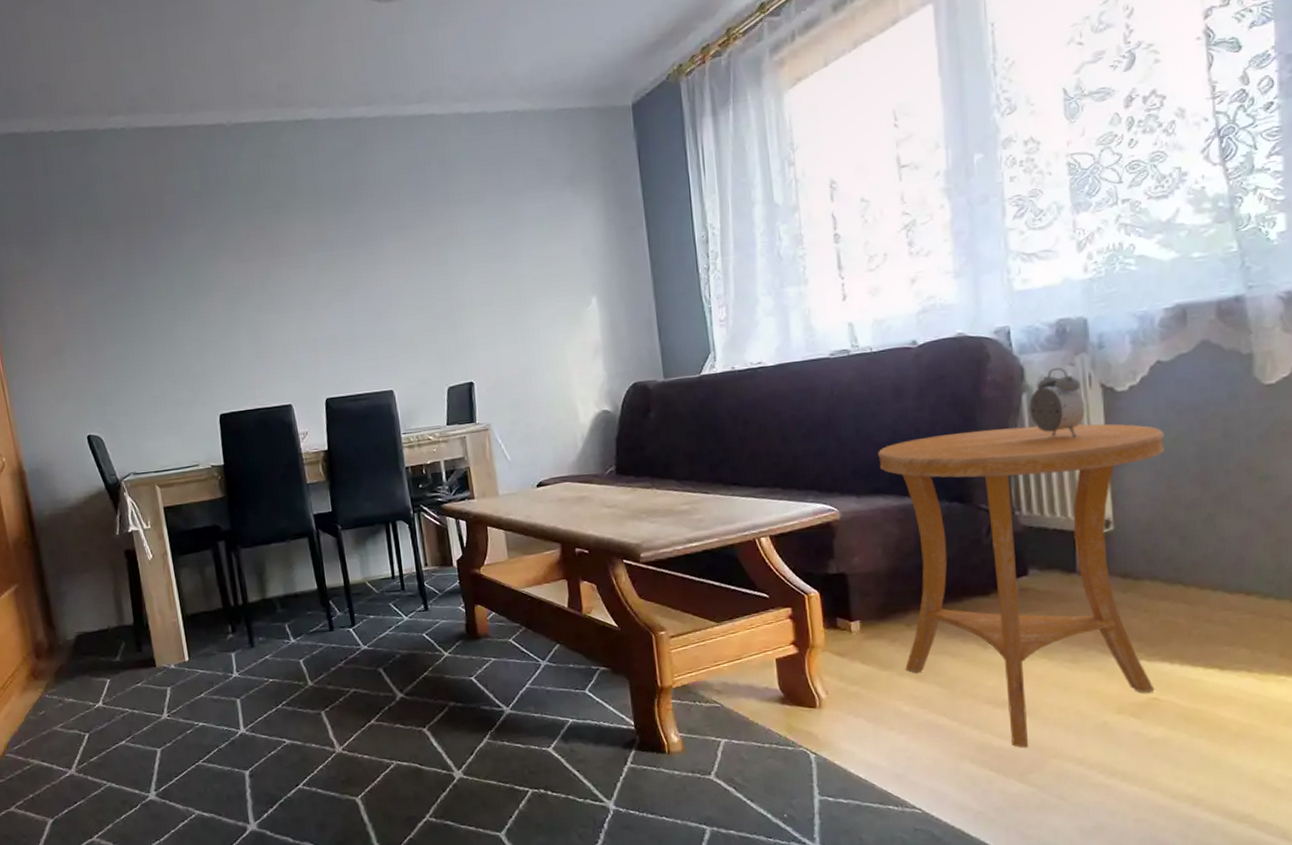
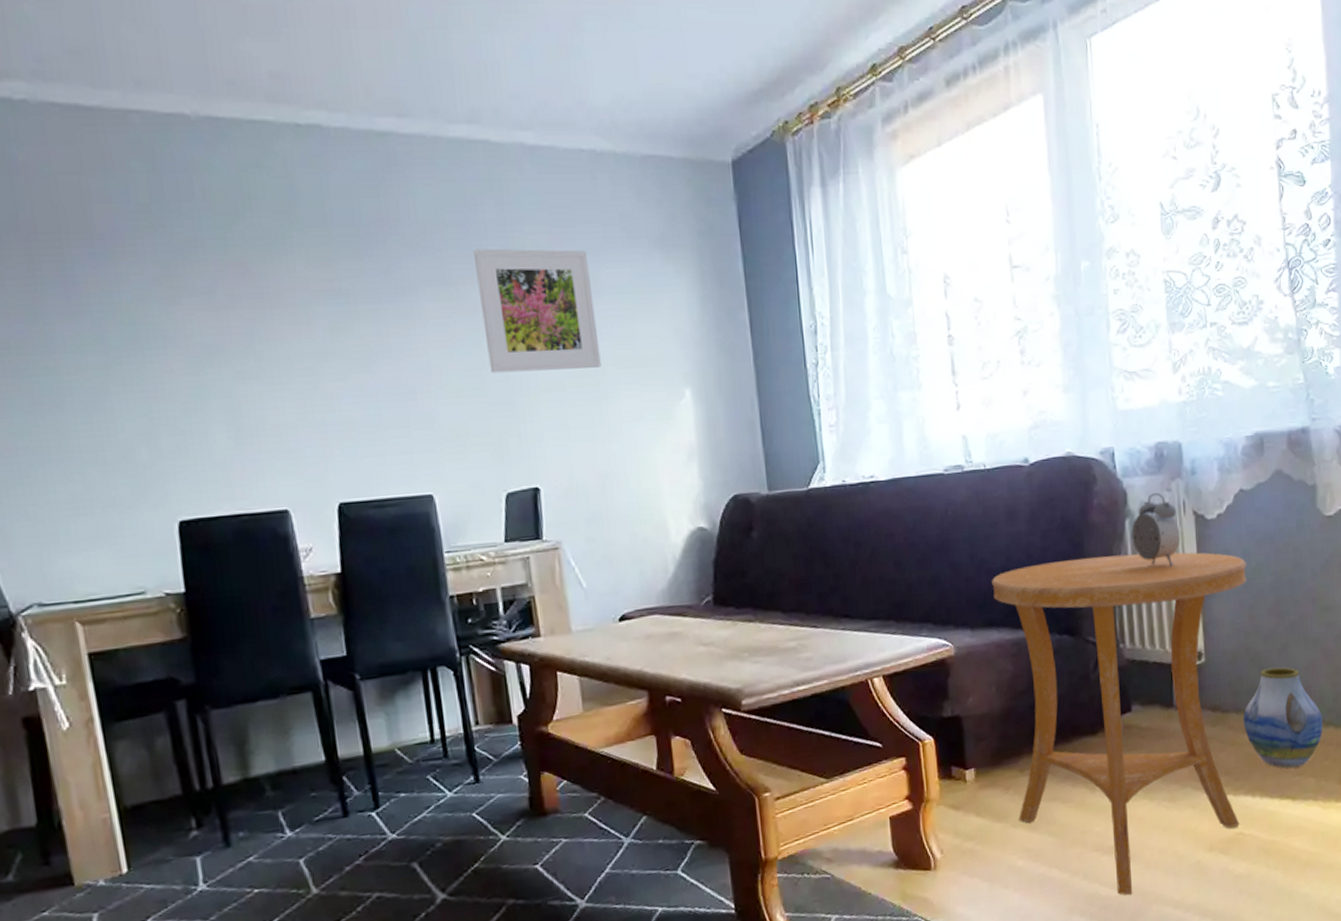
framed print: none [423,192,522,295] -> present [474,248,601,373]
vase: none [1160,537,1261,638] -> present [1243,667,1323,768]

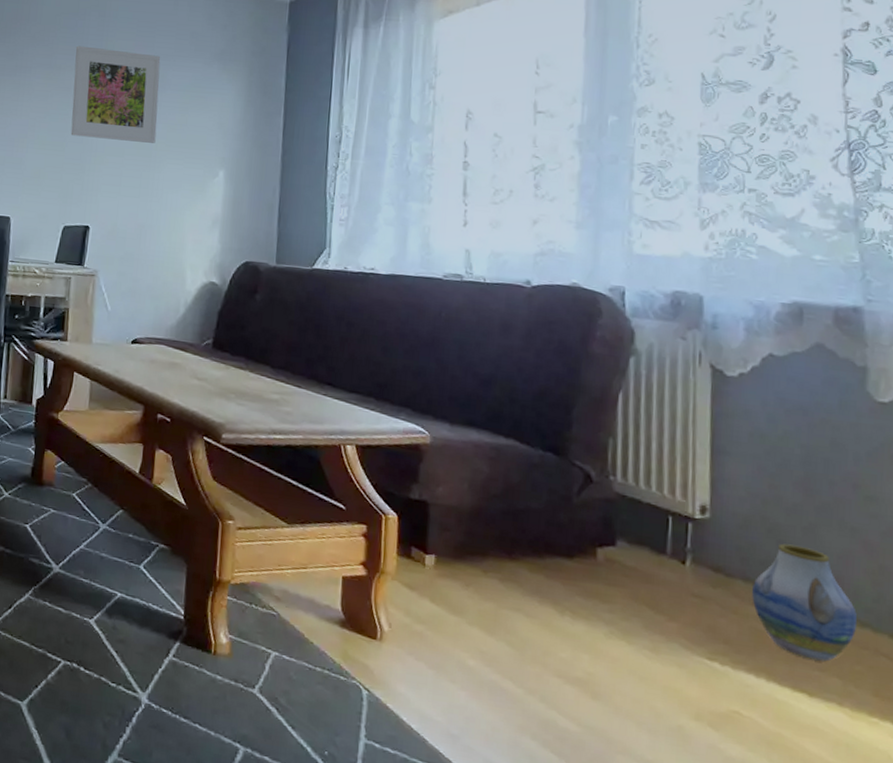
side table: present [992,552,1247,896] -> none [476,378,771,737]
alarm clock: present [1132,493,1181,566] -> none [635,338,693,413]

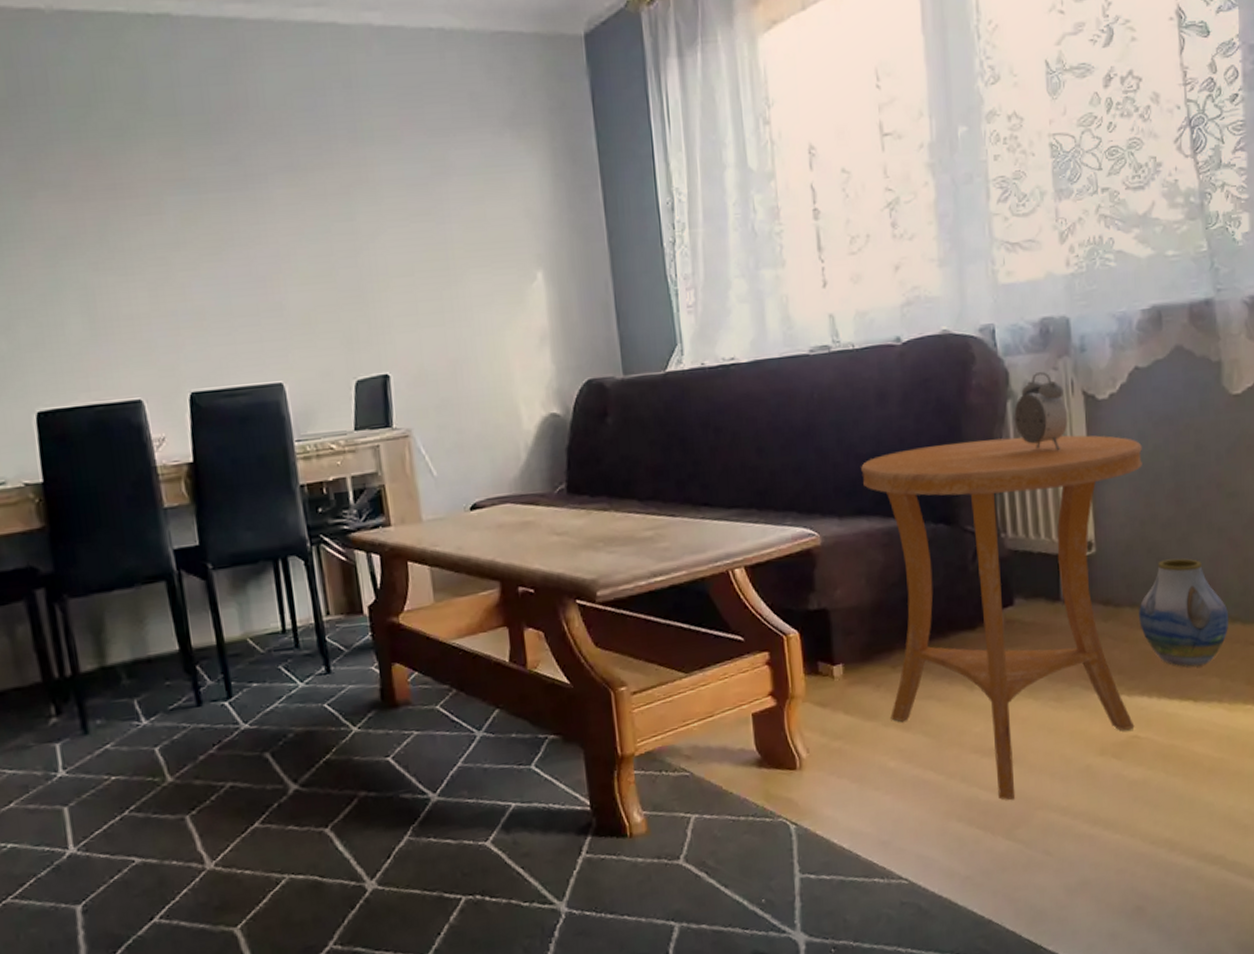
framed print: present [70,45,161,143] -> none [322,131,451,259]
side table: none [476,378,771,737] -> present [861,435,1142,801]
alarm clock: none [635,338,693,413] -> present [1014,372,1068,450]

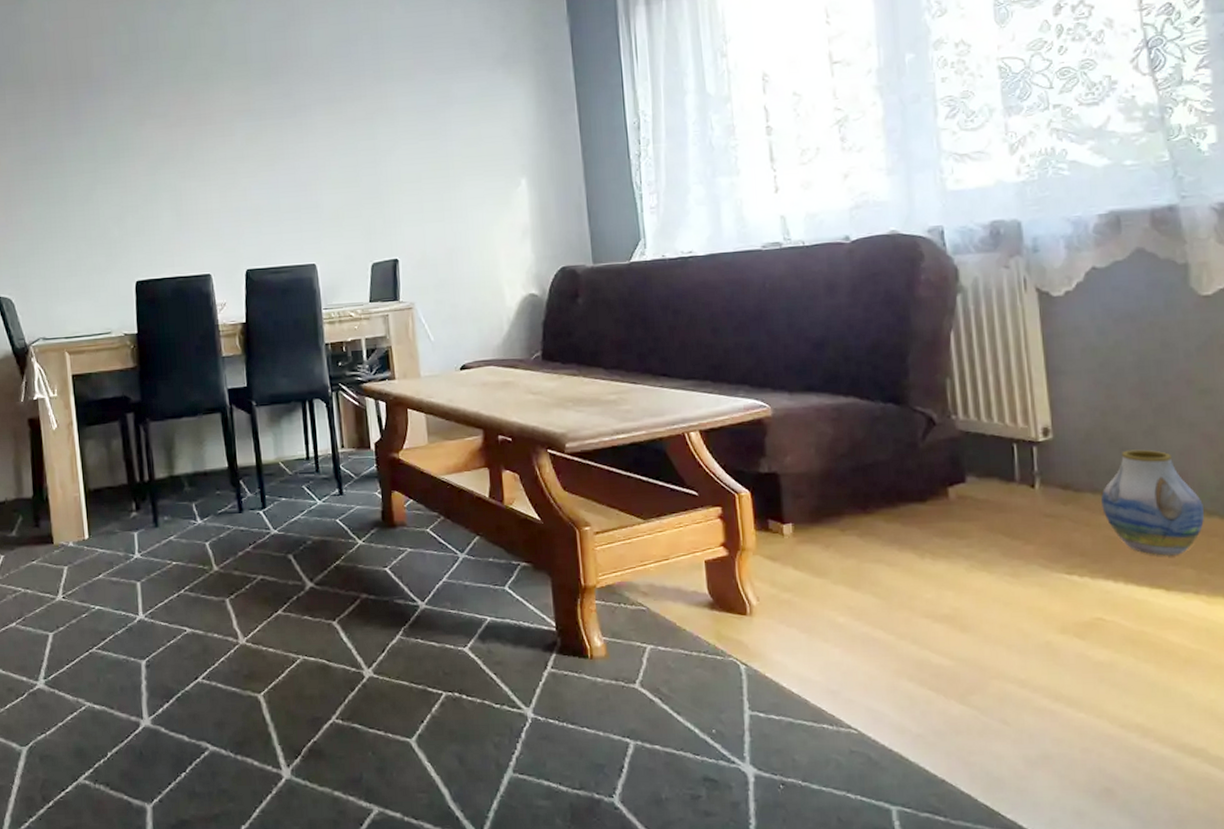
side table: present [861,435,1142,801] -> none [811,328,1102,667]
alarm clock: present [1014,372,1068,450] -> none [964,270,1021,341]

